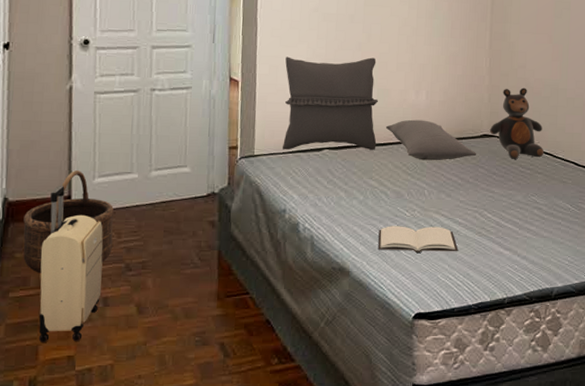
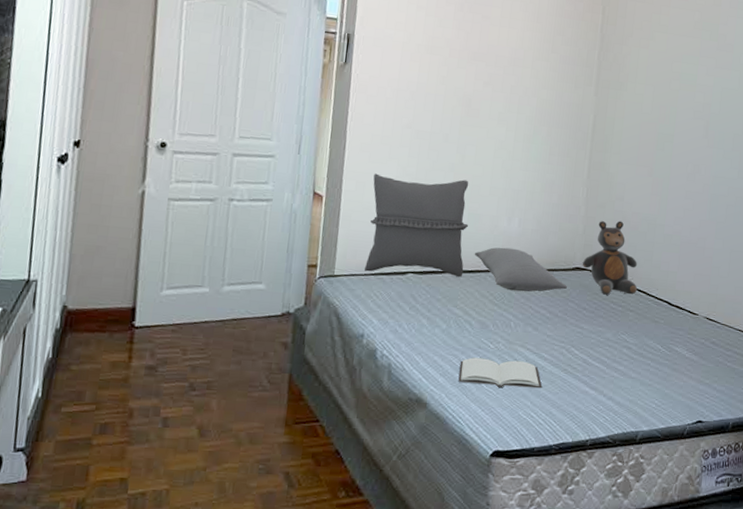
basket: present [23,170,114,273] -> none [80,280,181,388]
suitcase: present [39,186,103,343] -> none [91,296,168,464]

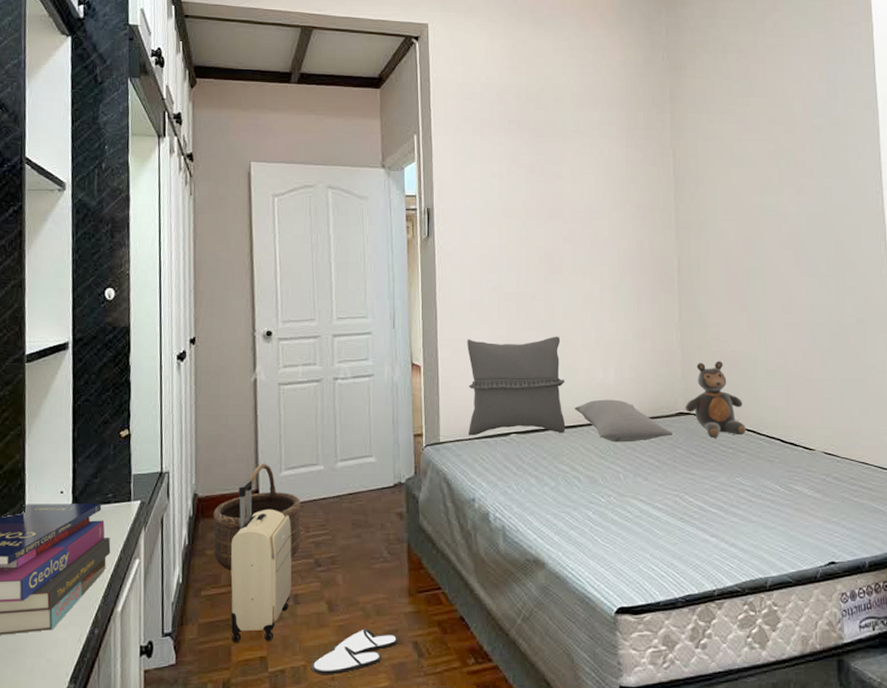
basket: none [80,280,181,388] -> present [213,464,301,570]
suitcase: none [91,296,168,464] -> present [230,480,292,644]
slippers: none [174,456,269,500] -> present [311,628,398,674]
book: present [458,357,543,389] -> none [573,513,660,541]

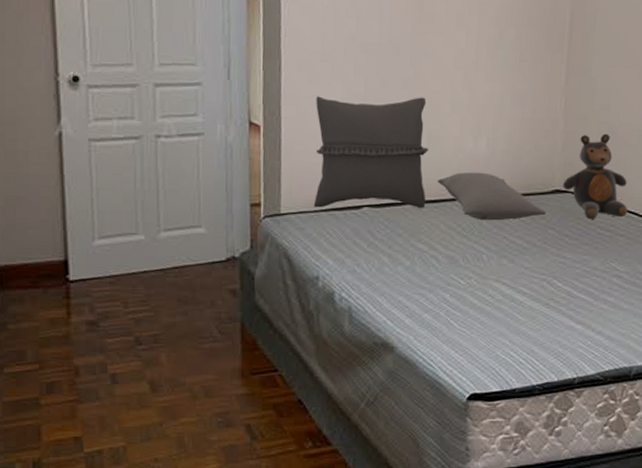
basket: present [213,464,301,570] -> none [15,231,119,347]
suitcase: present [230,480,292,644] -> none [36,248,109,423]
slippers: present [311,628,398,674] -> none [131,410,229,455]

